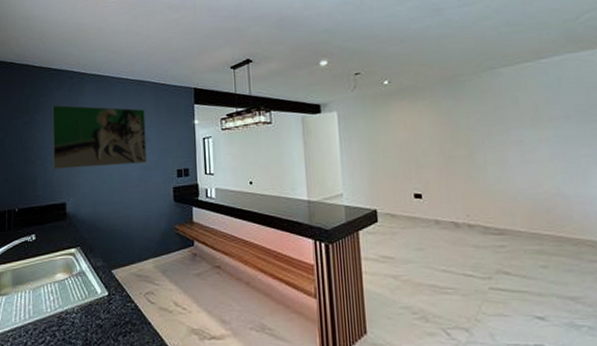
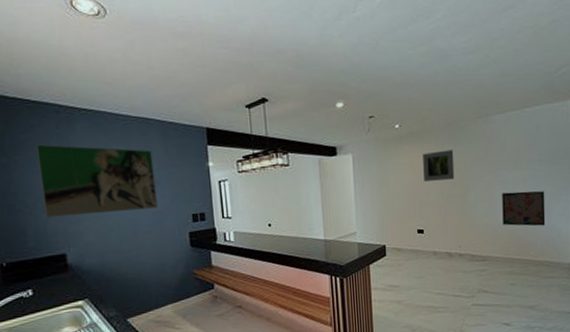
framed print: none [417,106,457,141] -> present [423,150,455,181]
wall art: none [519,153,583,196] -> present [502,191,546,226]

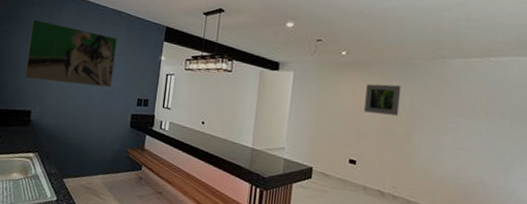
wall art: present [502,191,546,226] -> none [448,141,505,188]

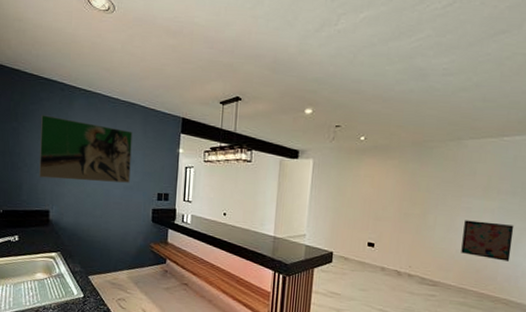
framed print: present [364,84,402,116] -> none [382,168,418,199]
wall art: none [448,141,505,188] -> present [461,220,514,261]

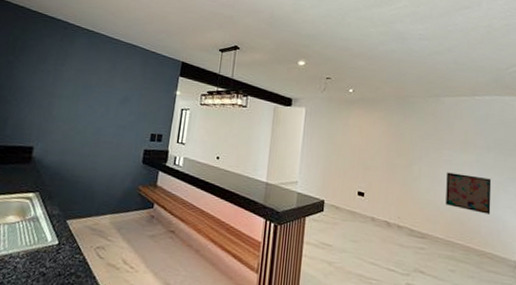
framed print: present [39,115,133,183] -> none [28,50,131,122]

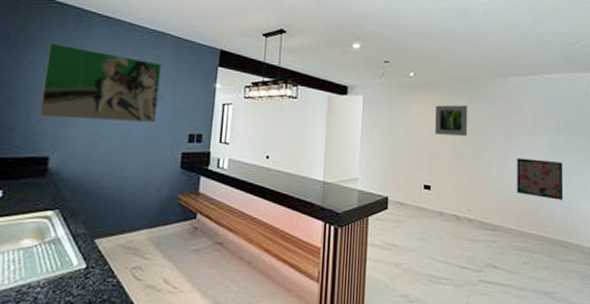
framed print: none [28,50,131,122] -> present [39,43,162,123]
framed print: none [370,119,402,150] -> present [435,104,468,136]

